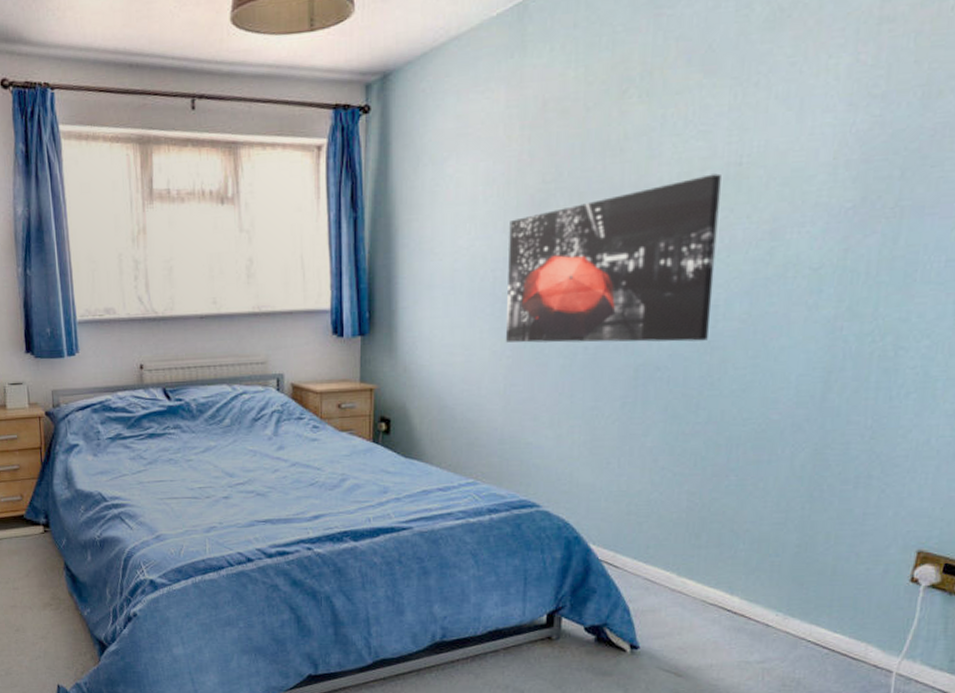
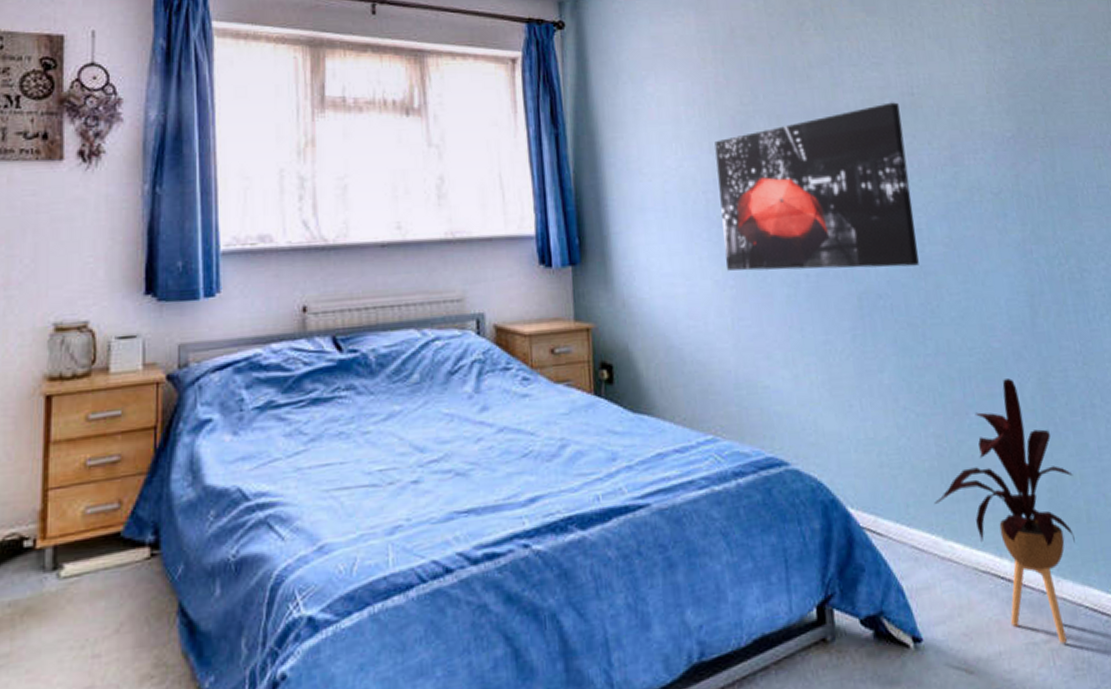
house plant: none [674,448,828,665] -> present [933,378,1075,643]

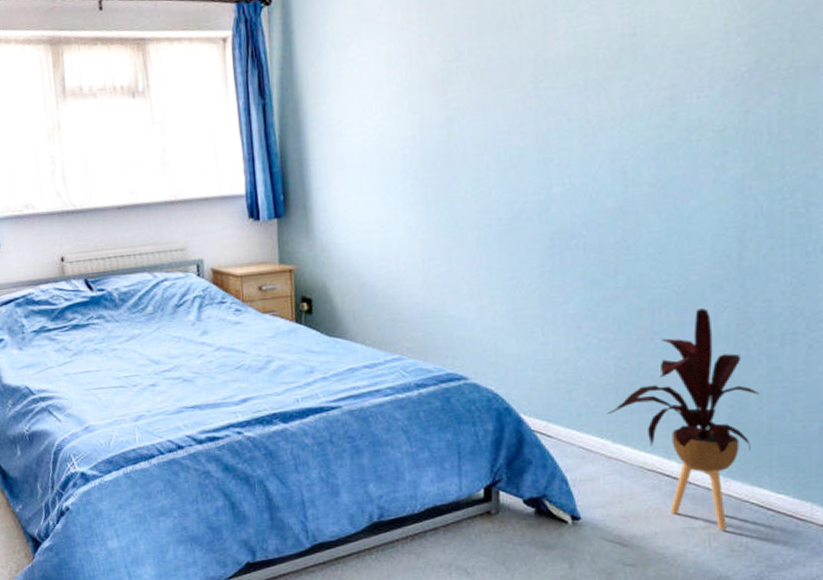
wall art: present [714,102,919,271] -> none [415,45,620,218]

